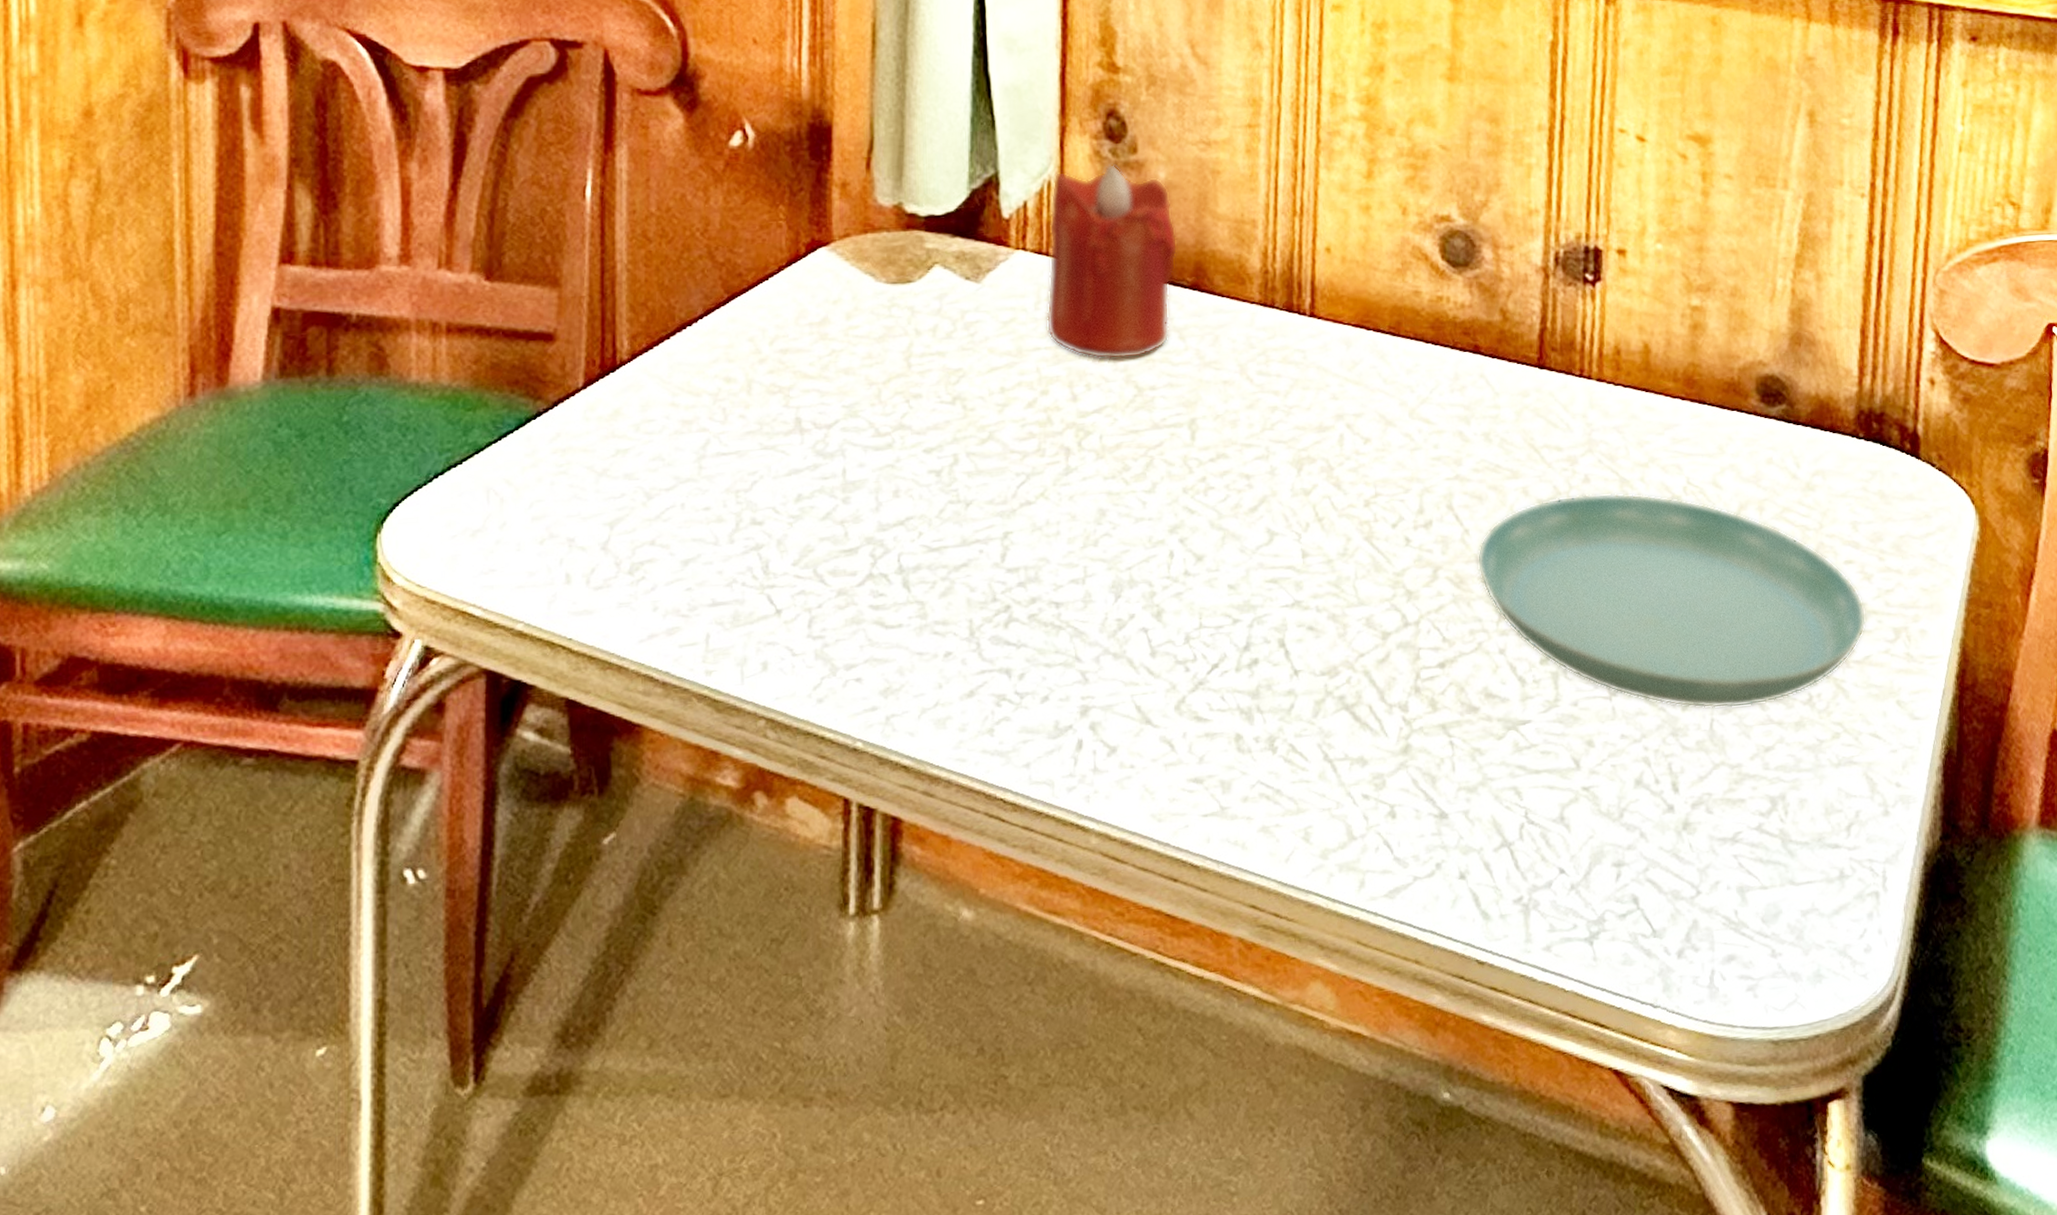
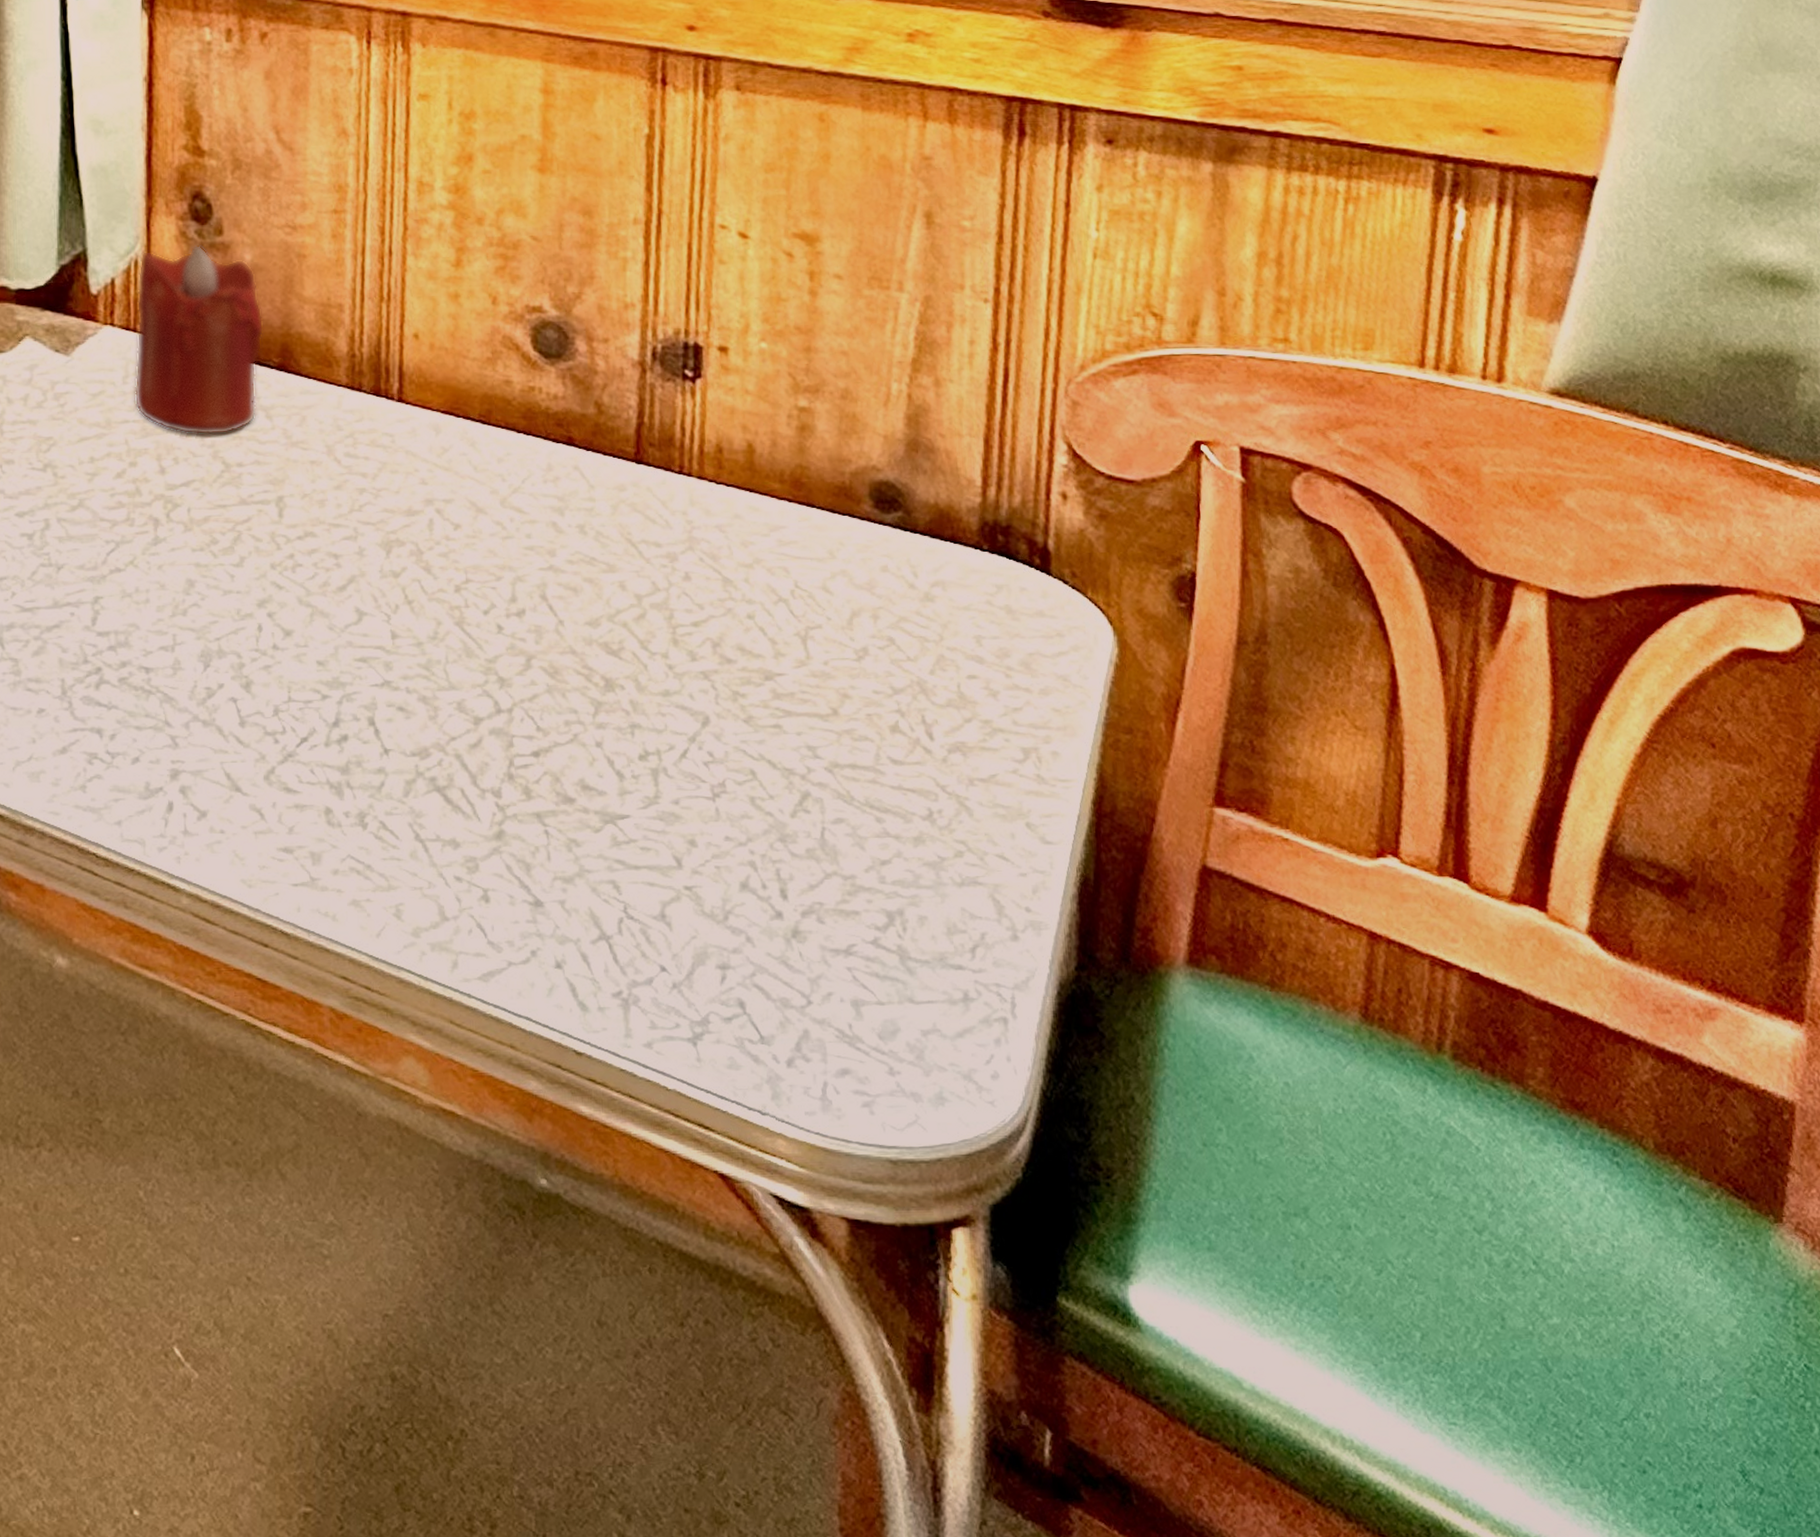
saucer: present [1477,492,1867,709] -> none [572,591,992,818]

